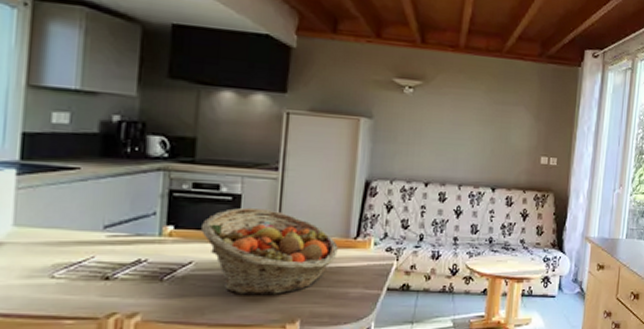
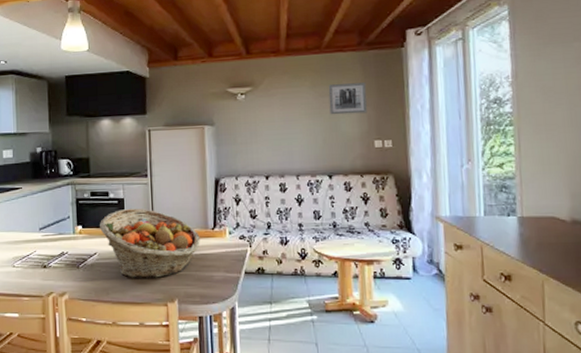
wall art: none [502,93,541,128] -> present [328,82,367,115]

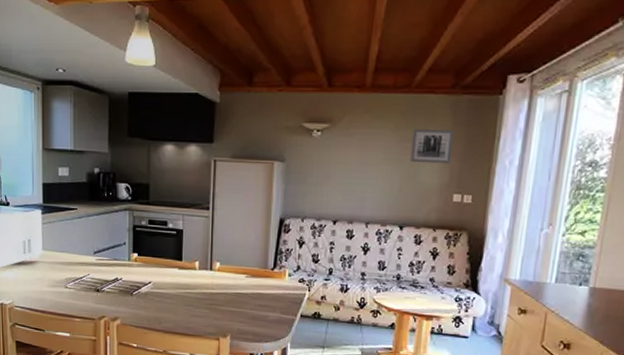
fruit basket: present [100,208,200,279] -> none [156,240,258,313]

